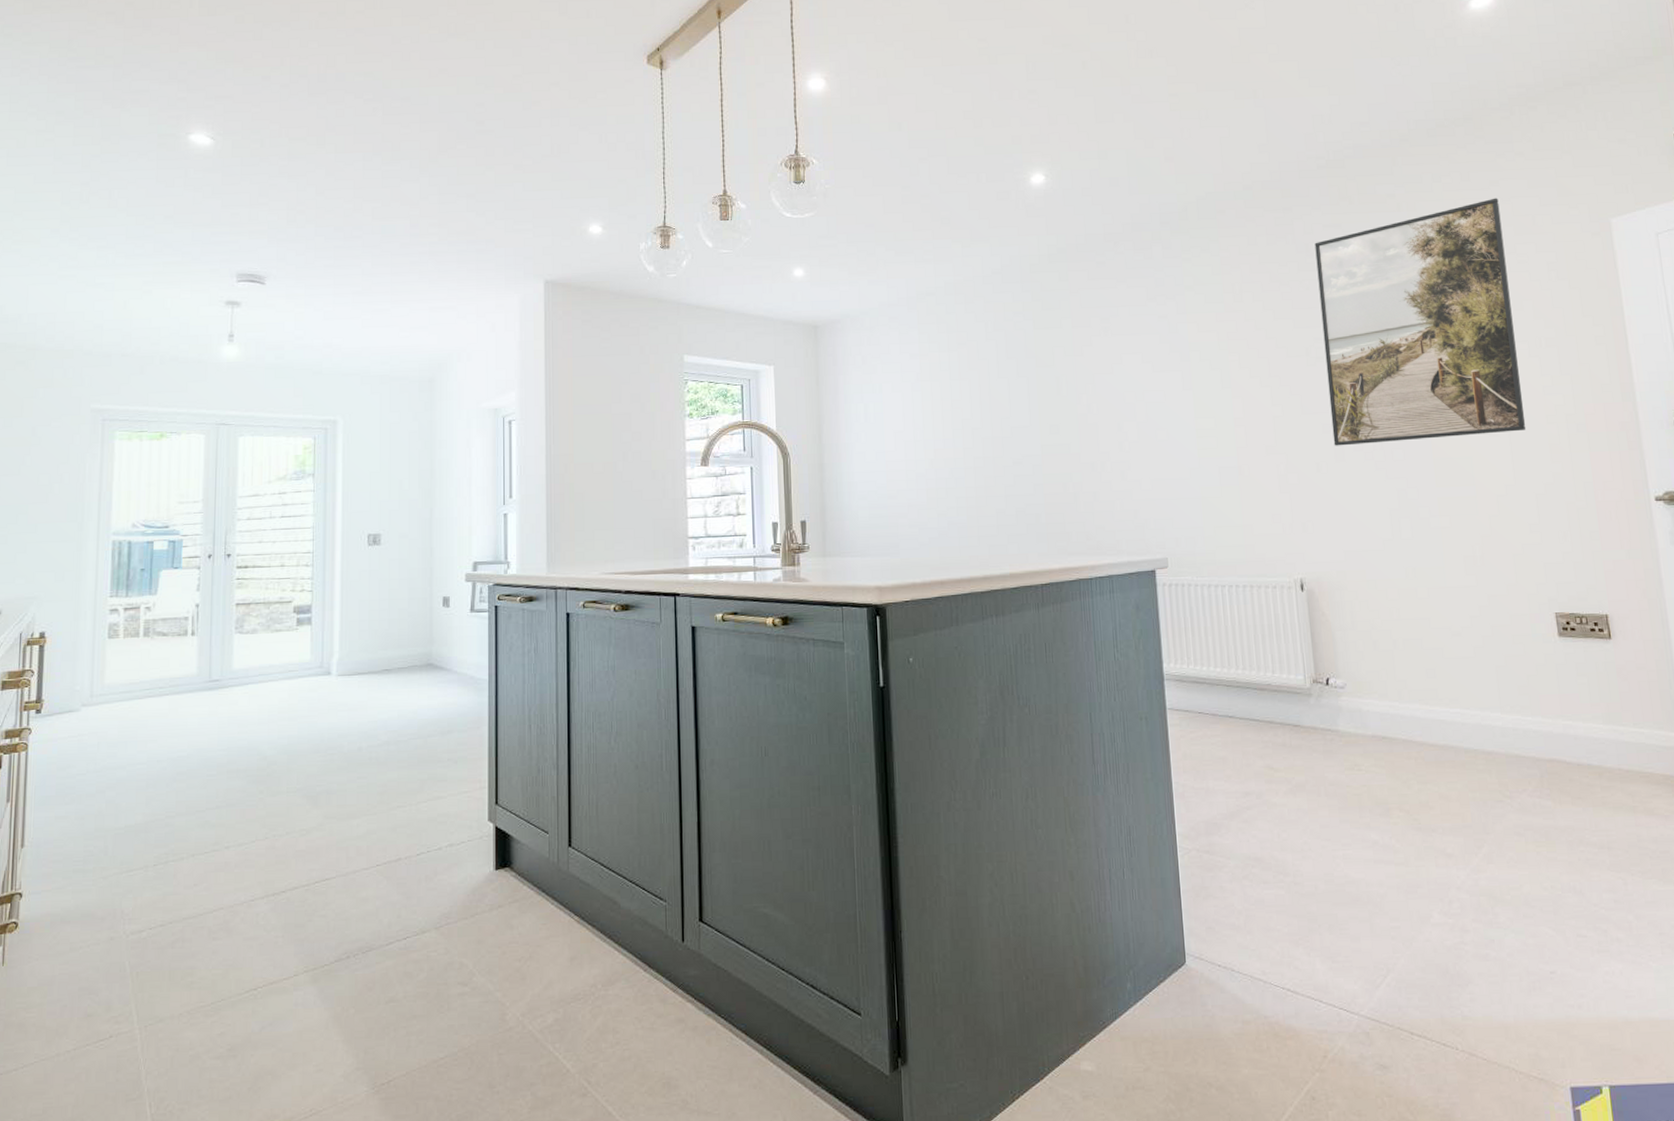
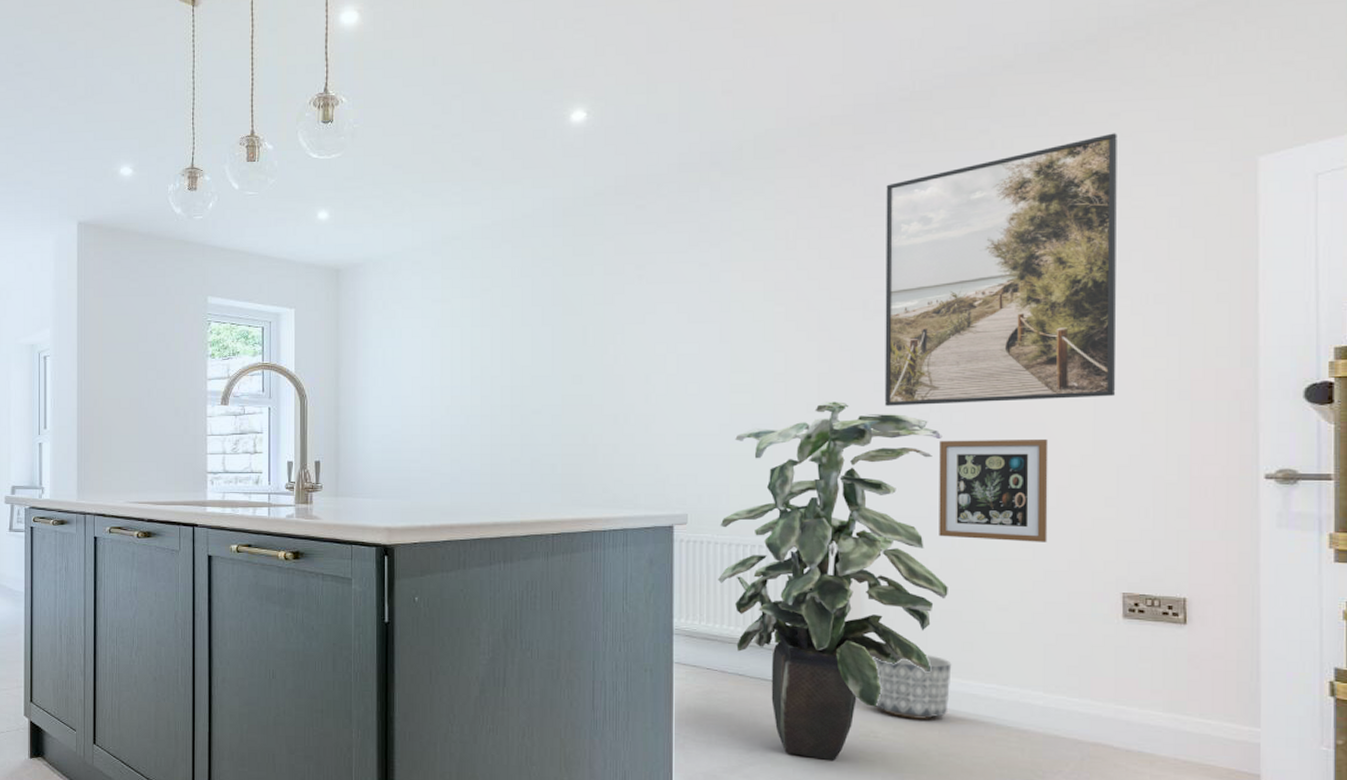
indoor plant: none [1198,443,1408,798] -> present [718,401,948,761]
planter: none [1347,684,1421,750] -> present [871,655,952,720]
picture frame: none [1385,471,1487,569] -> present [939,438,1049,542]

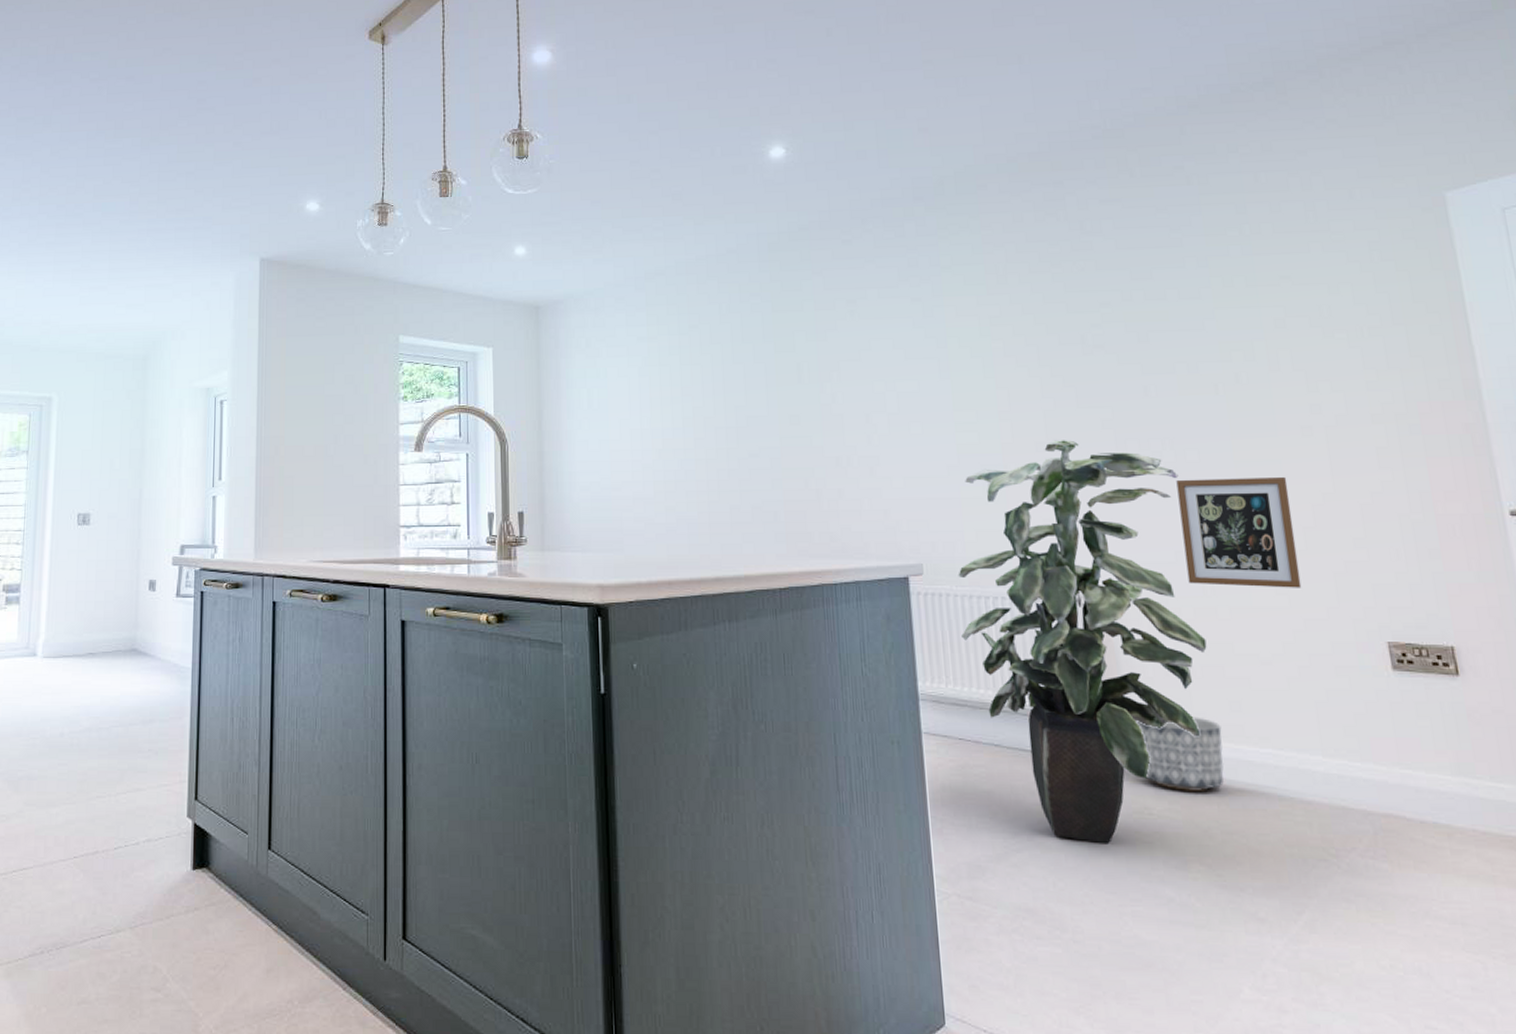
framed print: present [884,133,1117,406] -> none [1090,169,1347,444]

